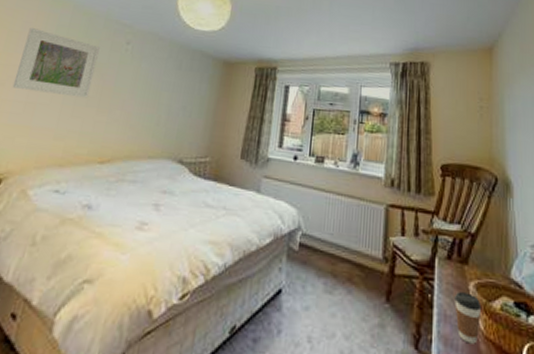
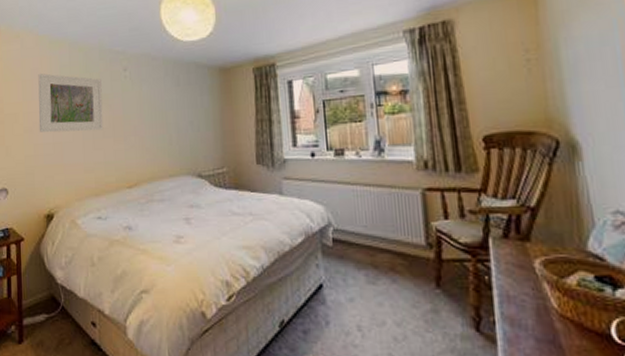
coffee cup: present [454,292,482,344] -> none [517,271,553,323]

